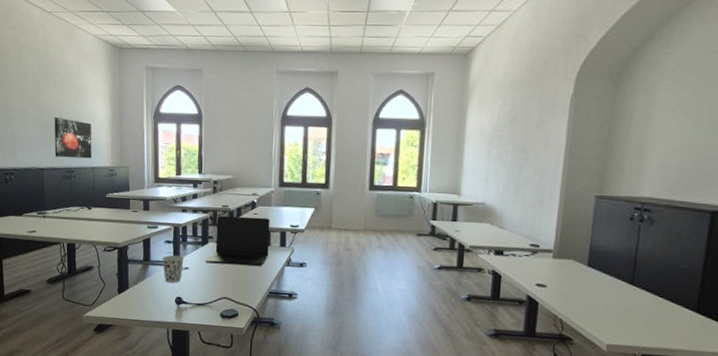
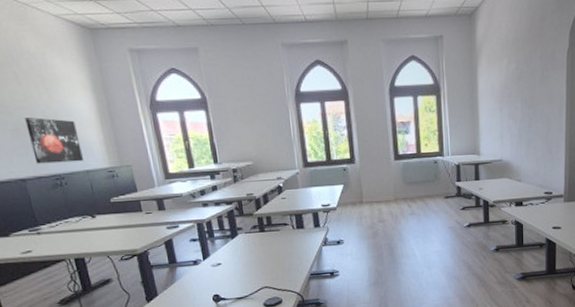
cup: present [162,255,184,283] -> none [189,252,216,282]
laptop: present [205,216,270,266] -> none [238,201,304,256]

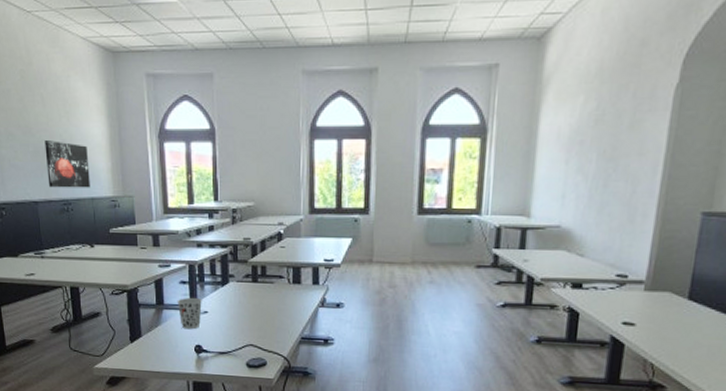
cup: none [189,252,216,282] -> present [177,297,202,330]

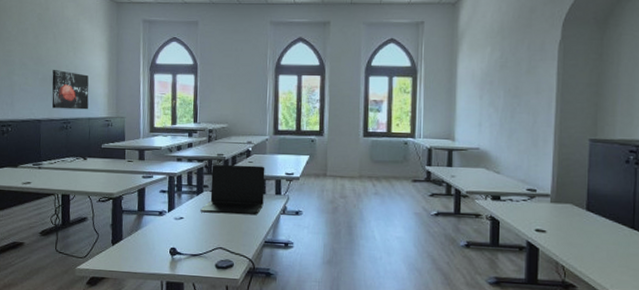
cup: present [177,297,202,330] -> none [156,204,179,234]
laptop: none [226,250,300,308] -> present [200,164,265,215]

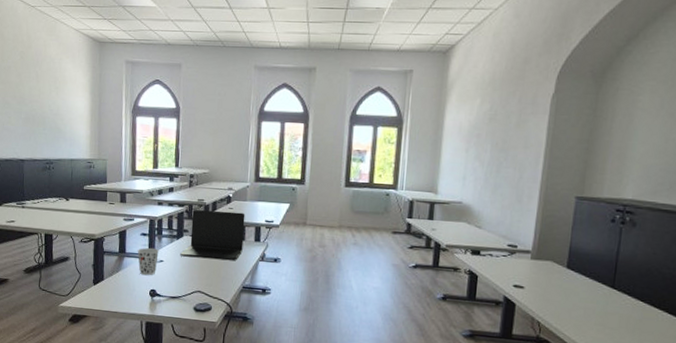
wall art: present [52,70,89,110] -> none [34,110,72,151]
cup: none [156,204,179,234] -> present [137,247,159,276]

